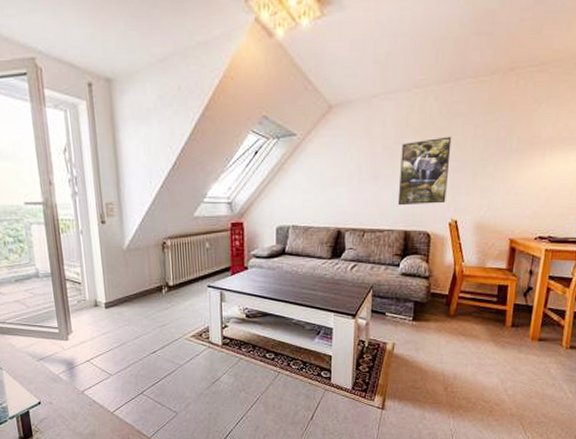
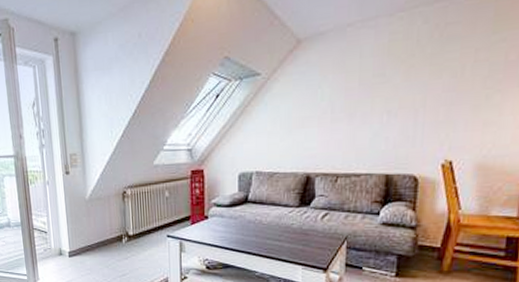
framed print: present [397,136,452,206] -> none [377,63,446,147]

